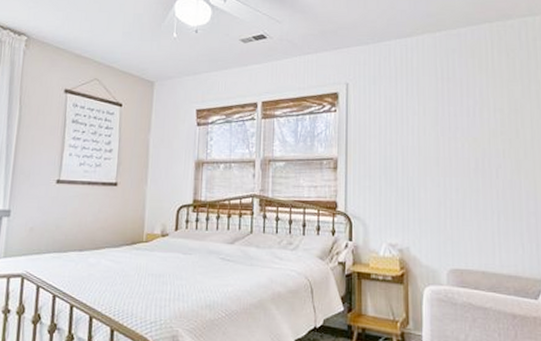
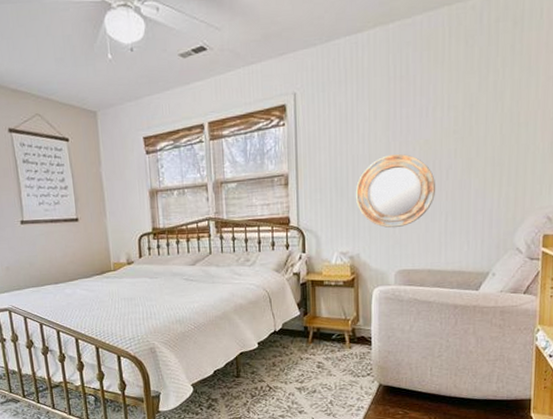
home mirror: none [404,149,487,223] -> present [355,154,436,228]

